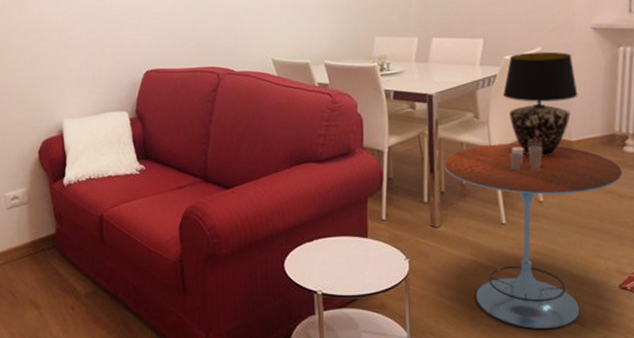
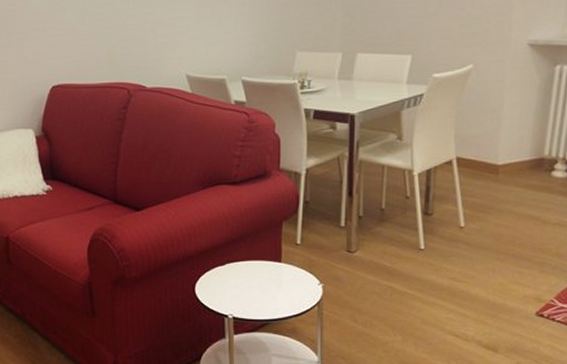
side table: present [444,137,623,329] -> none [363,160,549,354]
table lamp: present [502,51,578,156] -> none [428,69,509,180]

